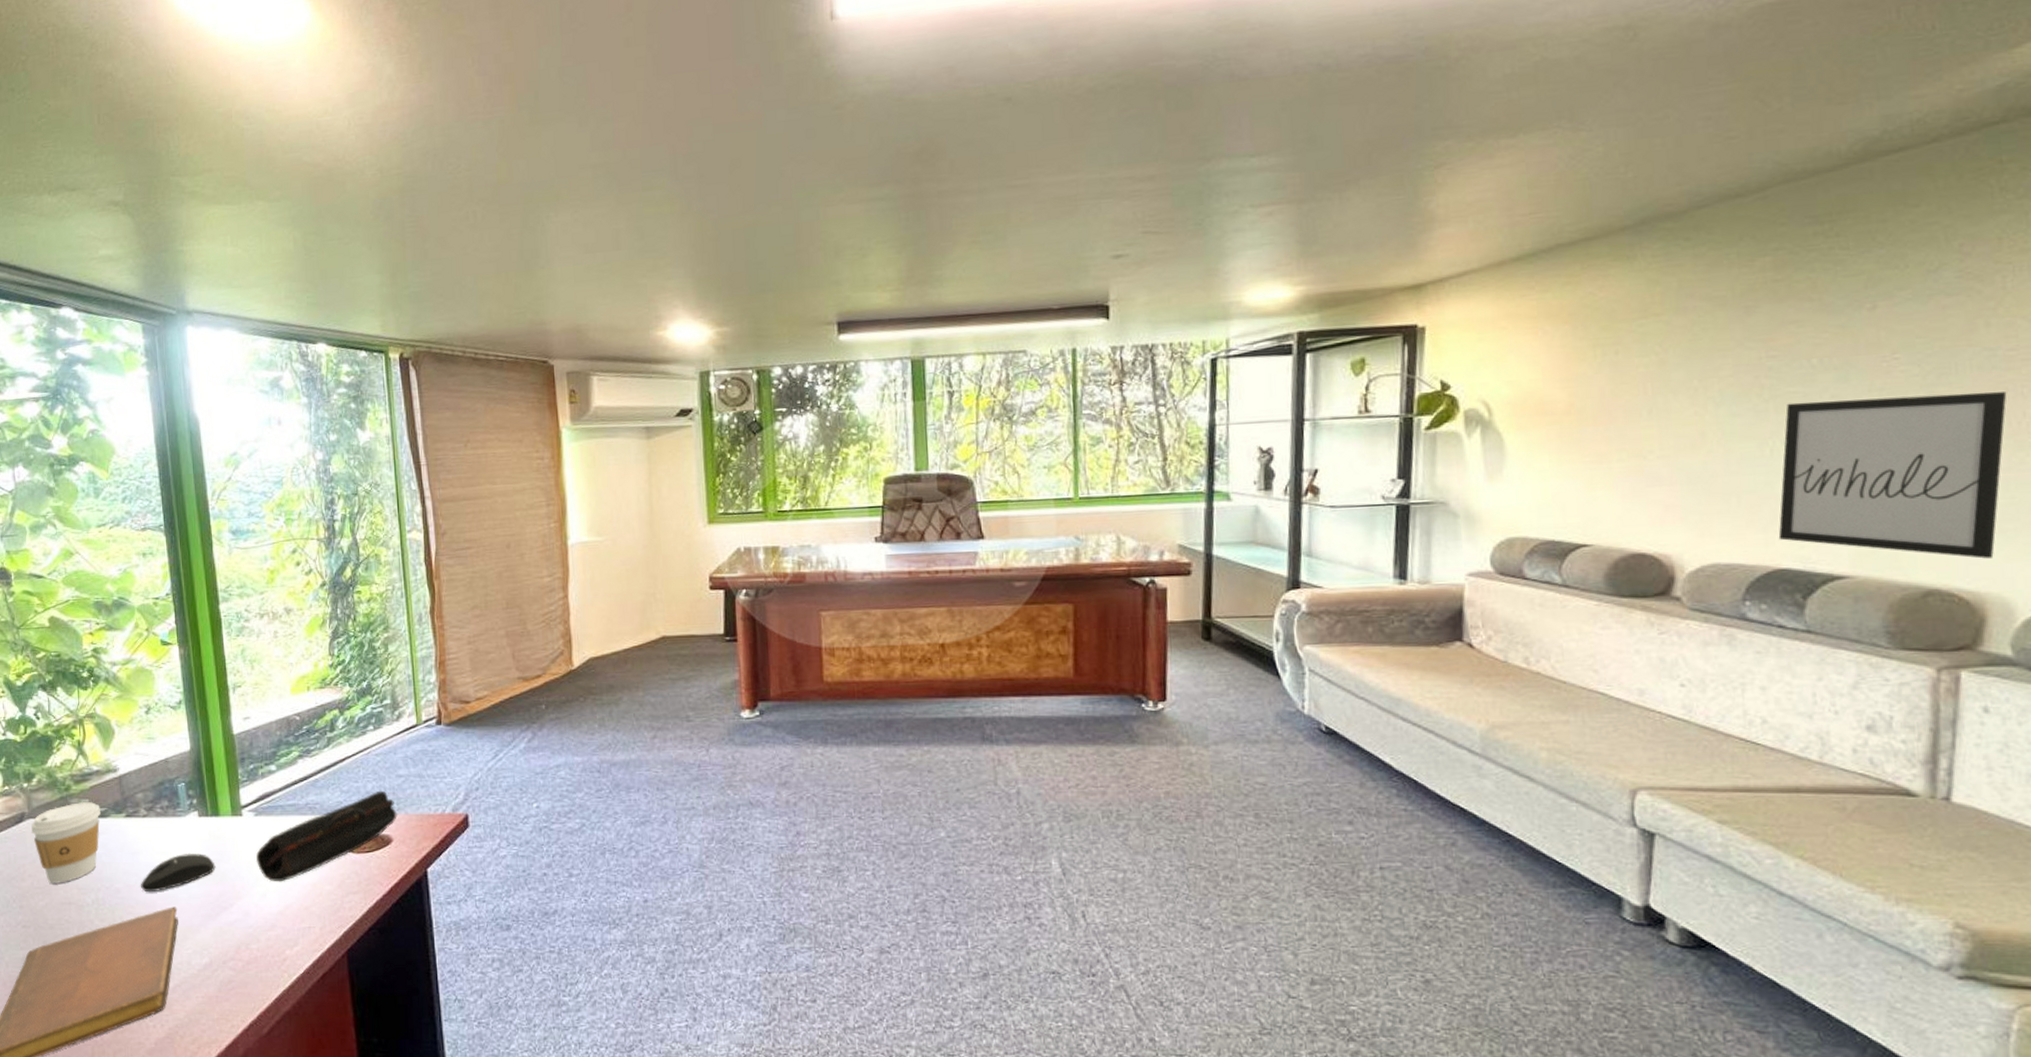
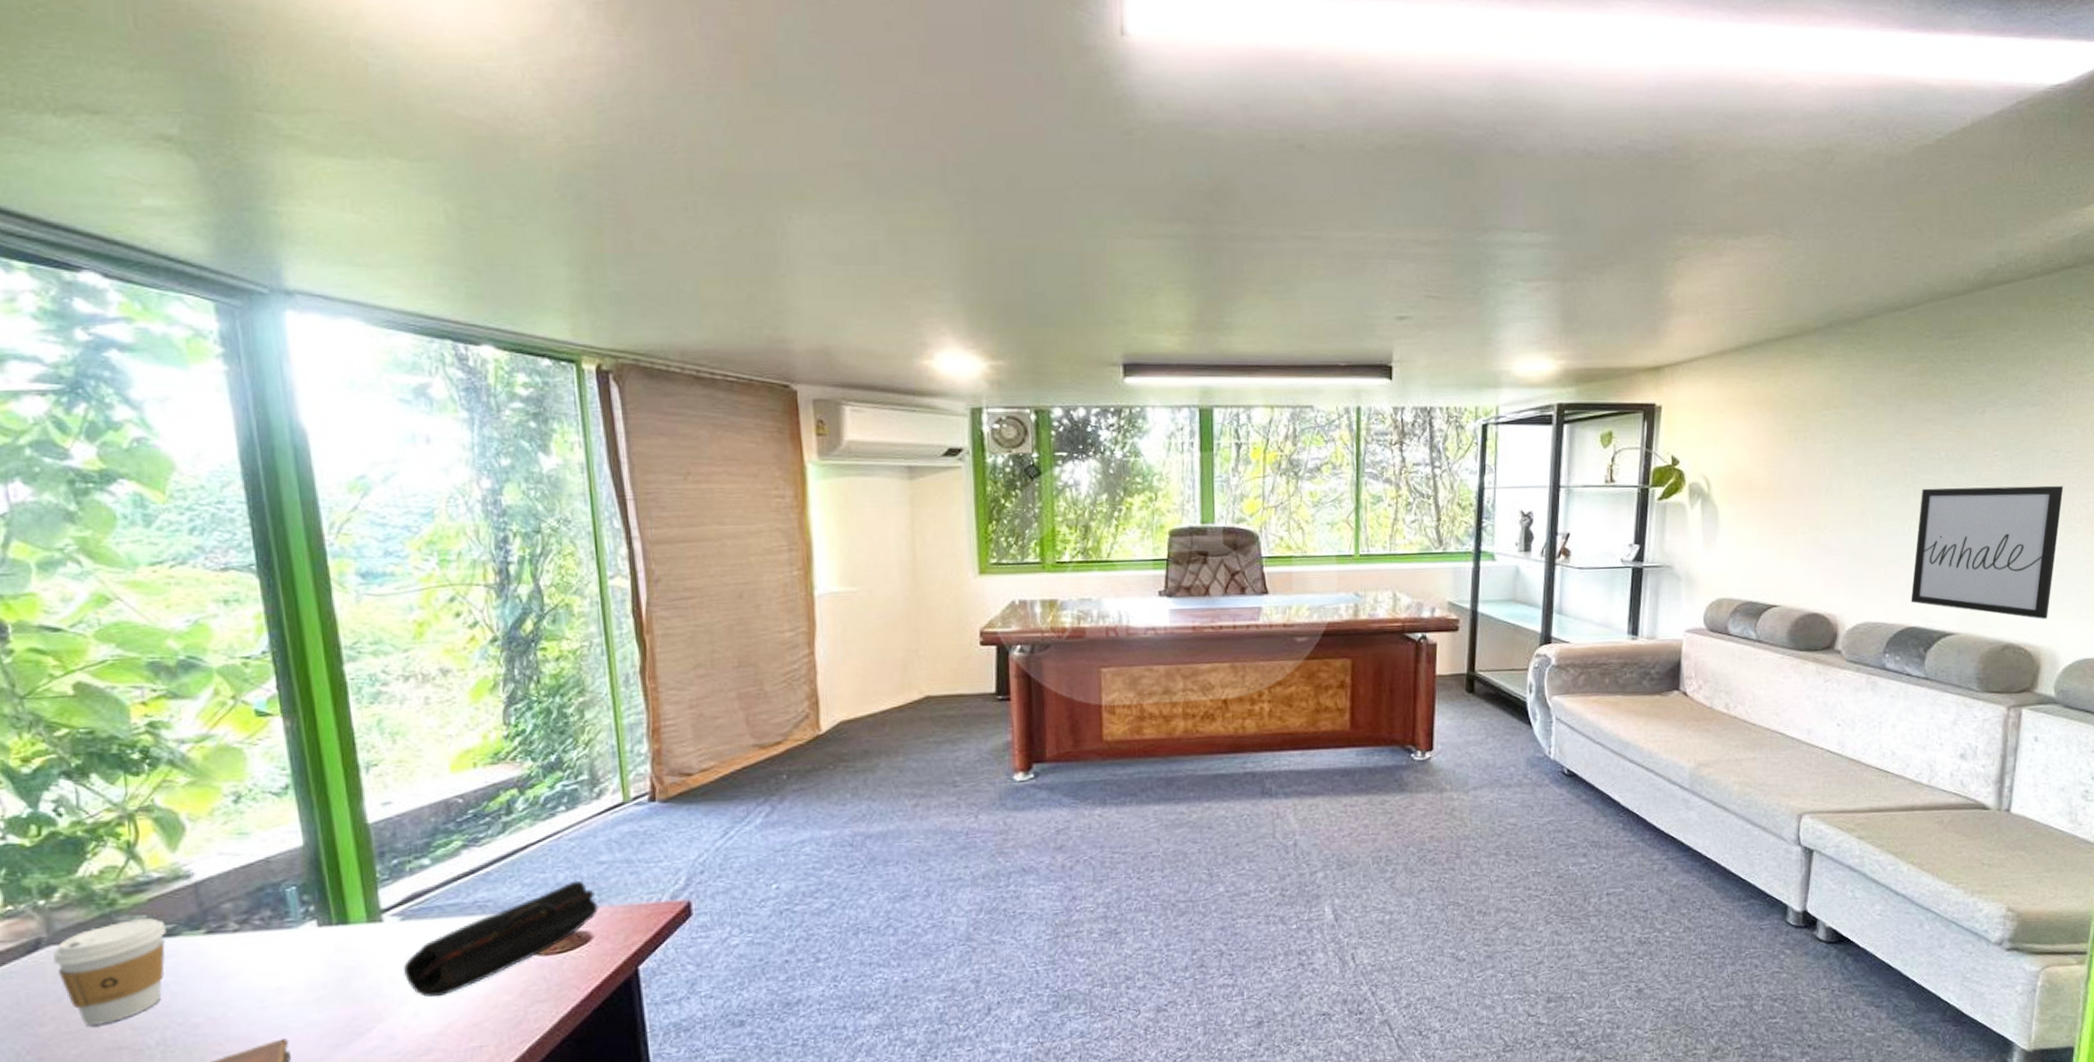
mouse: present [141,852,216,893] -> none [232,971,345,1025]

